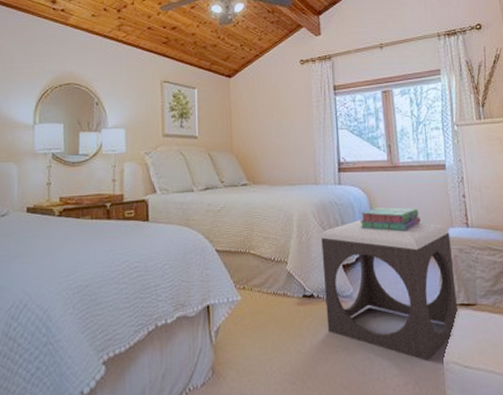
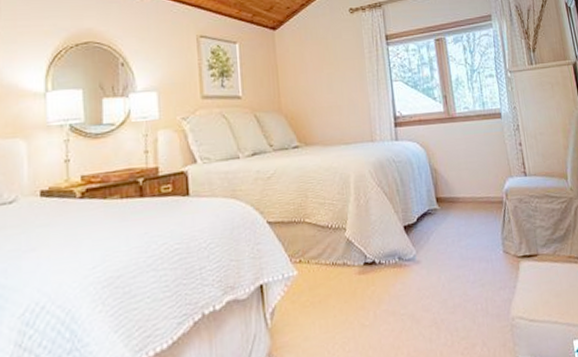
footstool: present [321,219,459,361] -> none [380,174,522,320]
stack of books: present [359,206,421,232] -> none [419,160,480,186]

